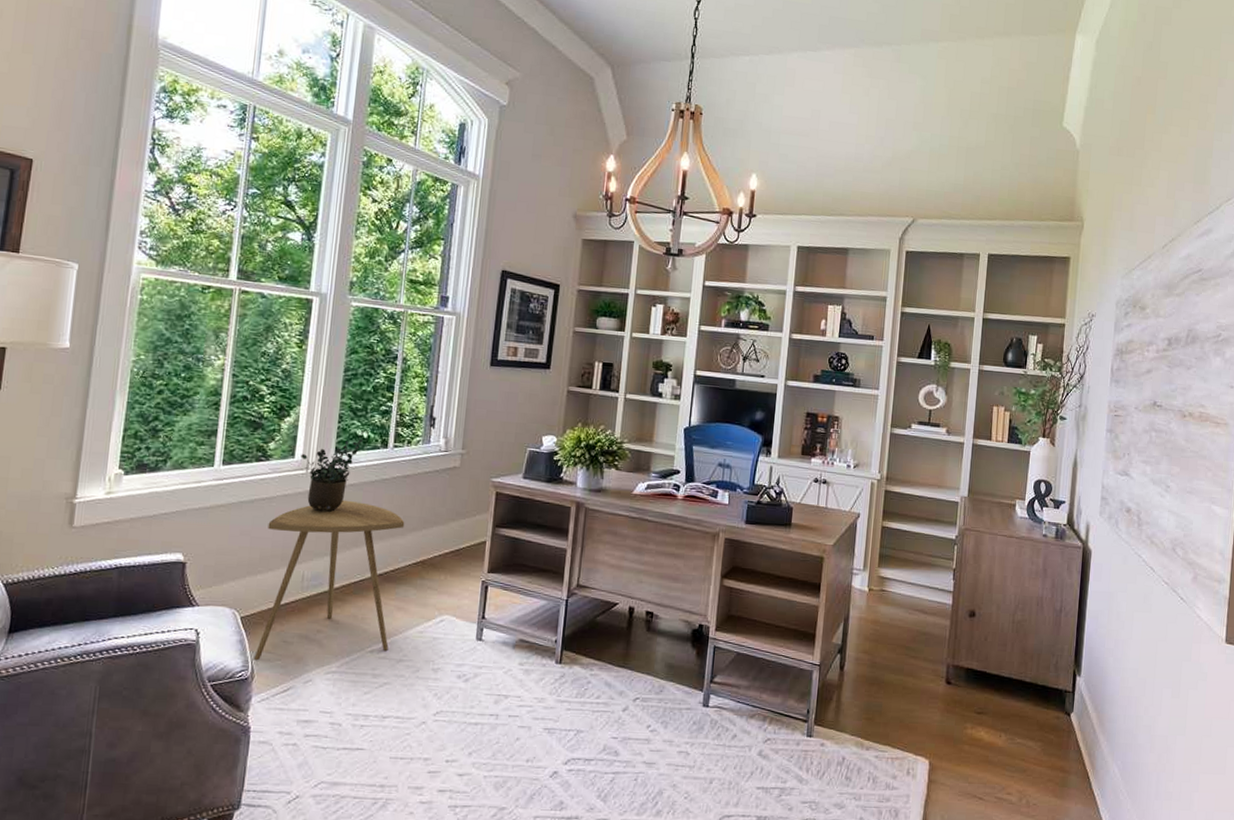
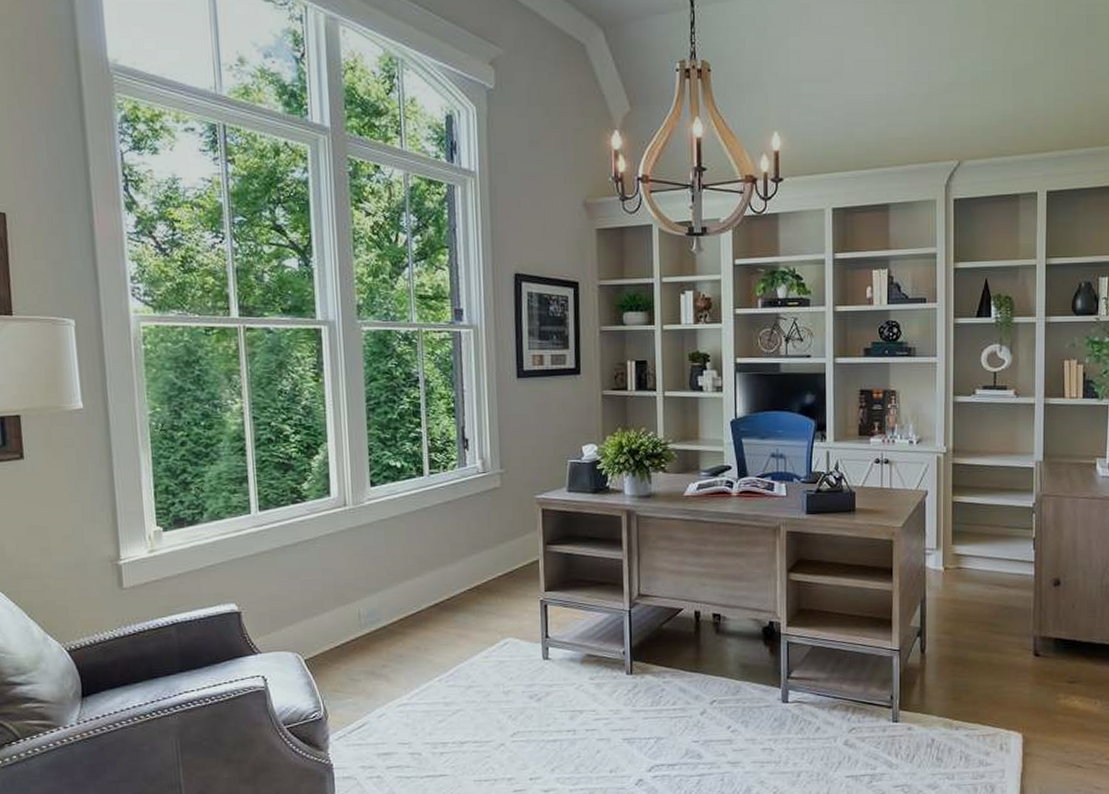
side table: present [254,500,405,661] -> none [315,533,456,701]
potted plant: present [301,432,364,513] -> none [336,462,397,548]

